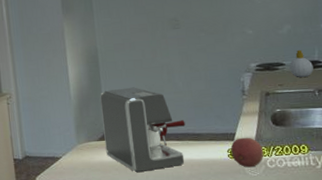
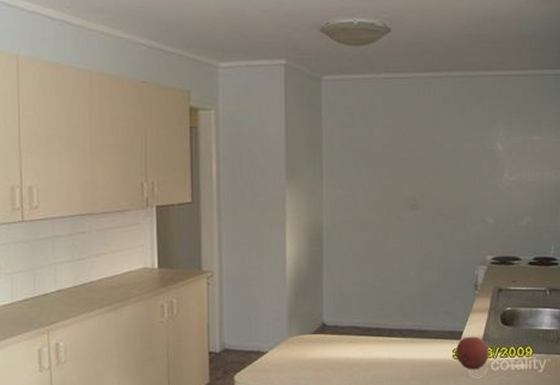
coffee maker: present [100,87,185,172] -> none [320,273,412,371]
soap bottle: present [289,49,314,77] -> none [525,244,548,274]

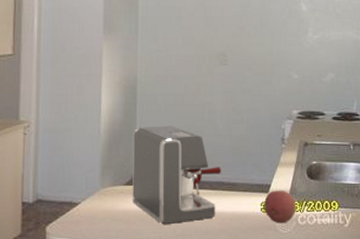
coffee maker: none [320,273,412,371] -> present [132,126,221,224]

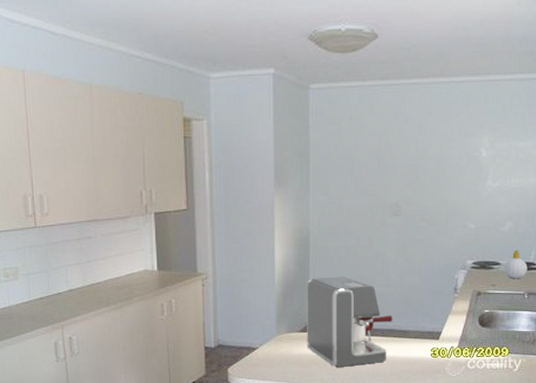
fruit: present [264,190,296,224] -> none [434,337,466,368]
soap bottle: none [329,100,351,129] -> present [504,249,527,278]

